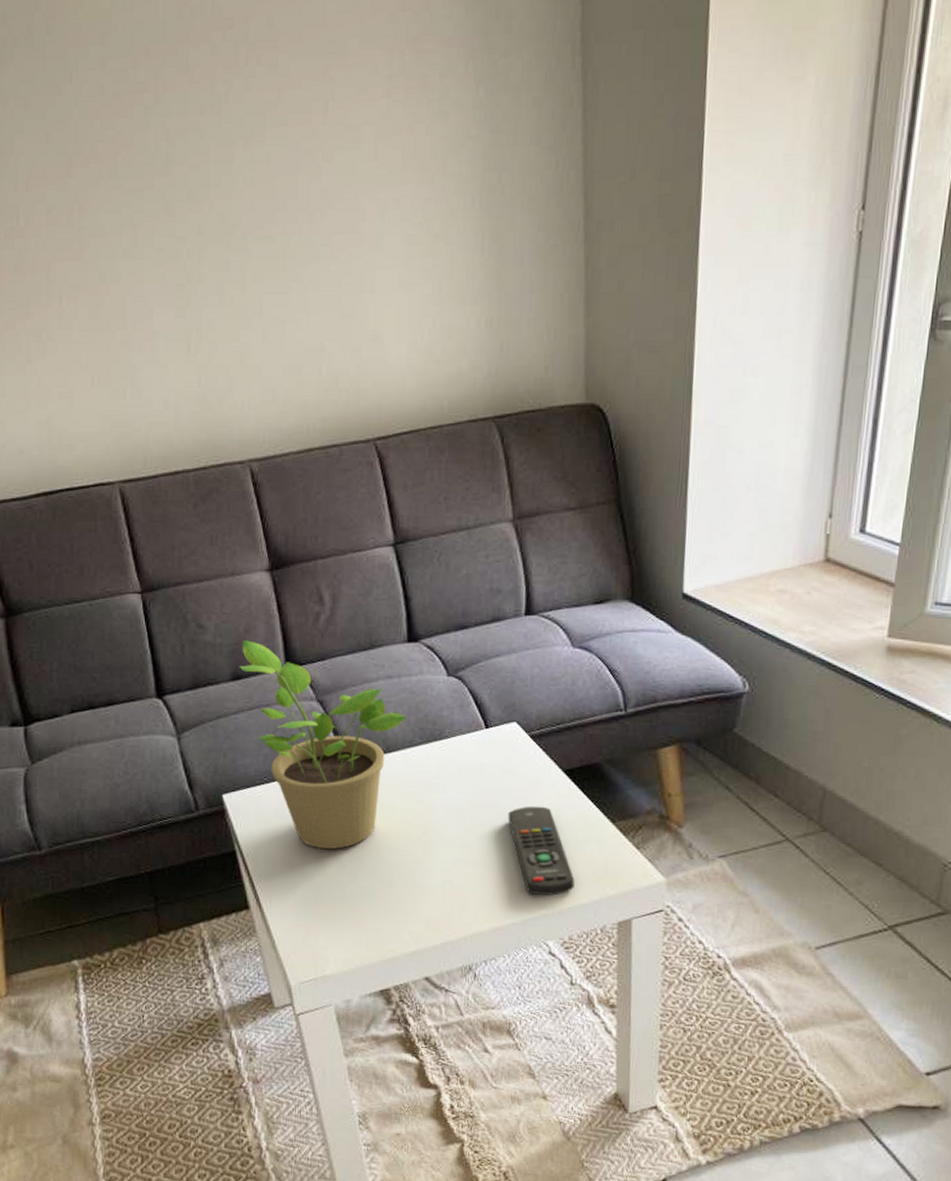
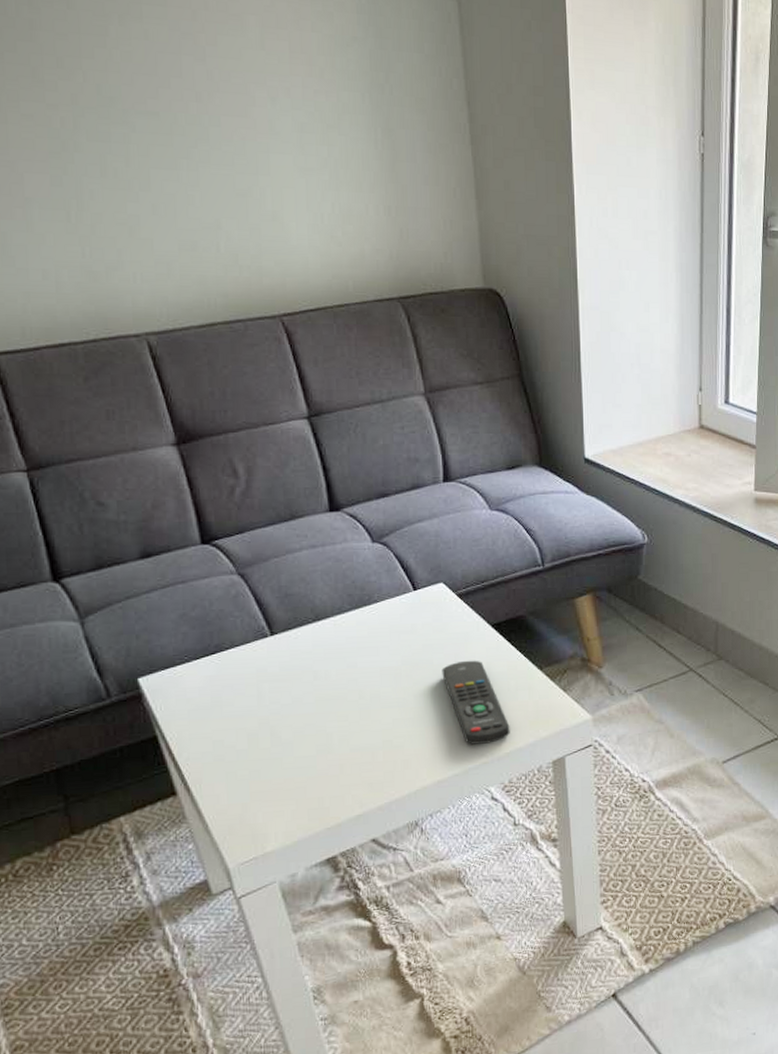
potted plant: present [239,640,406,850] -> none [148,516,334,724]

